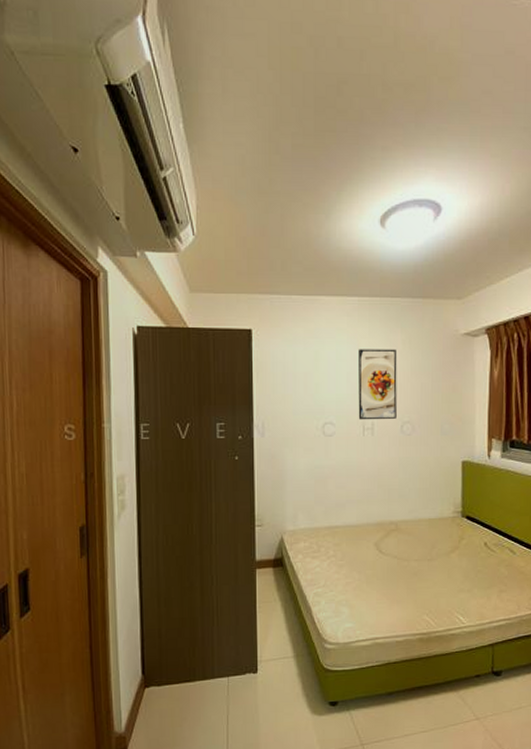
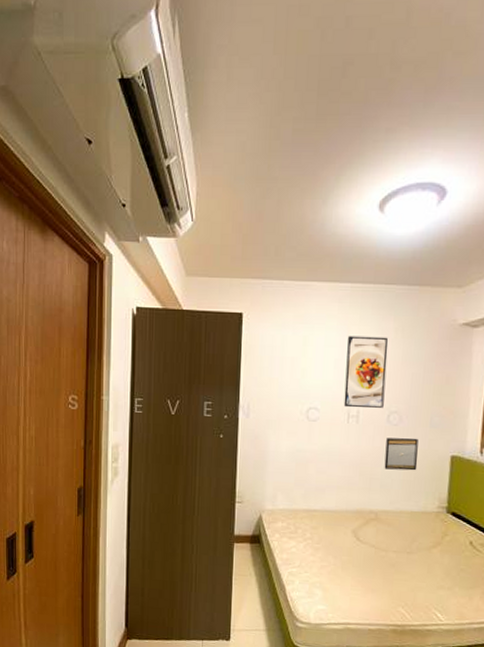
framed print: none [401,446,432,479] -> present [384,438,418,471]

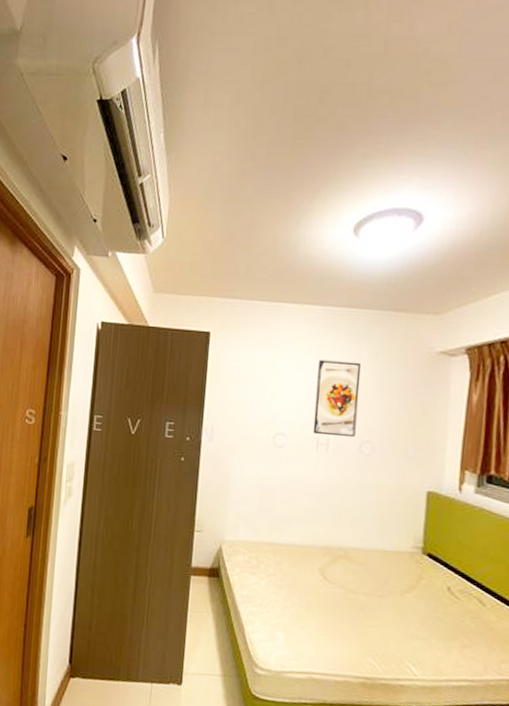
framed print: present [384,438,418,471] -> none [355,469,392,506]

